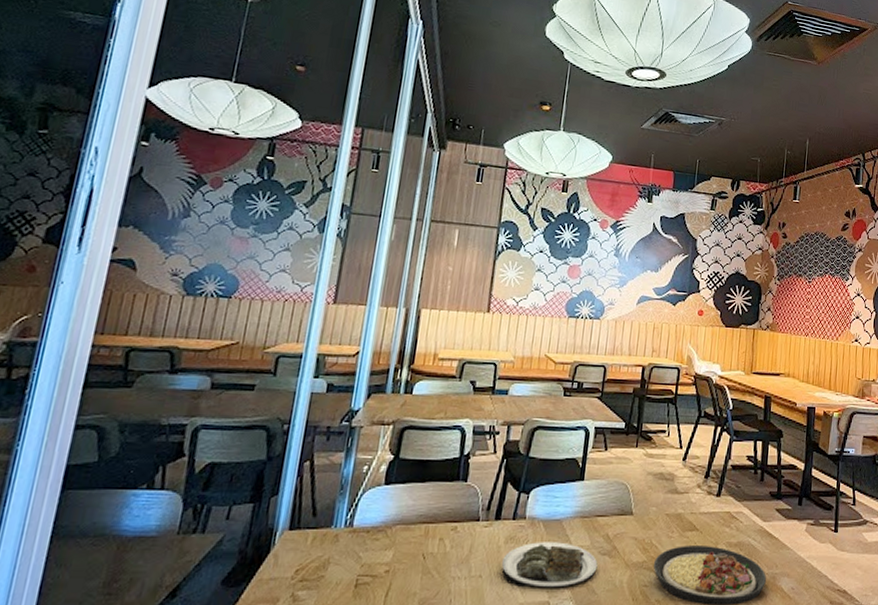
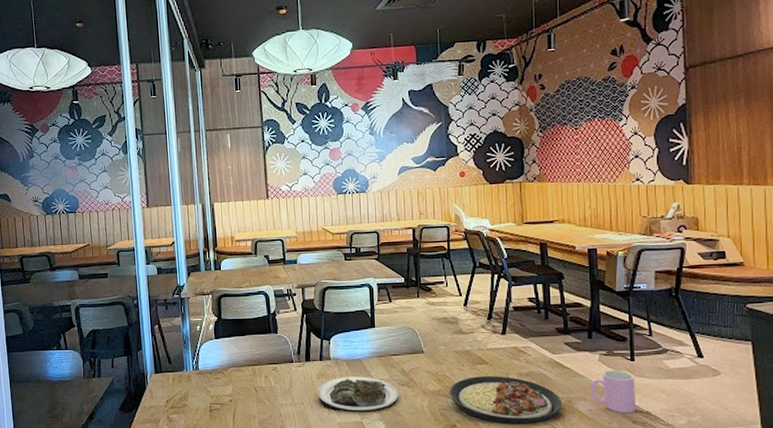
cup: none [794,542,836,592] -> present [590,370,636,413]

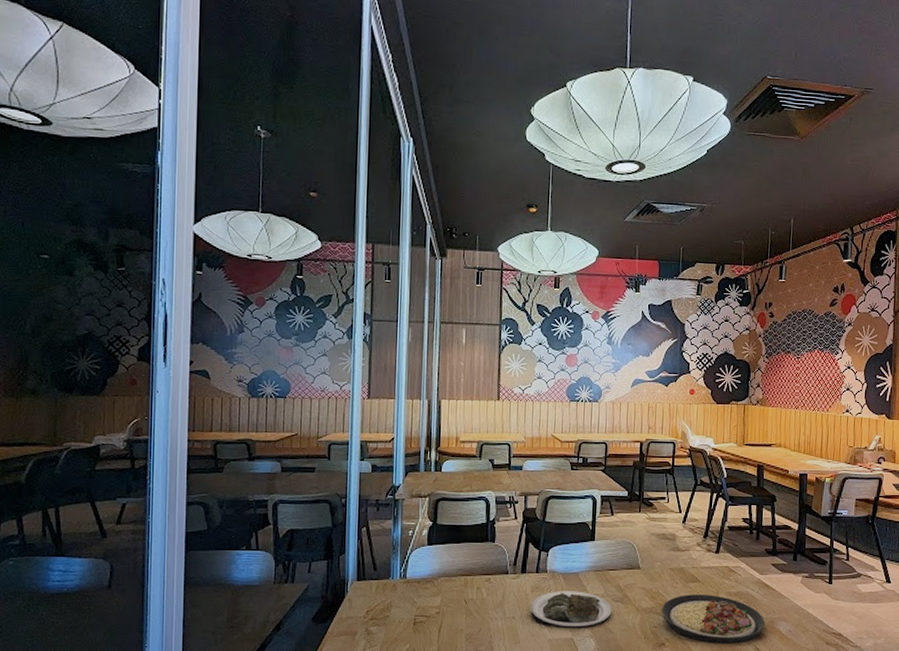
cup: present [590,370,636,413] -> none [791,592,831,635]

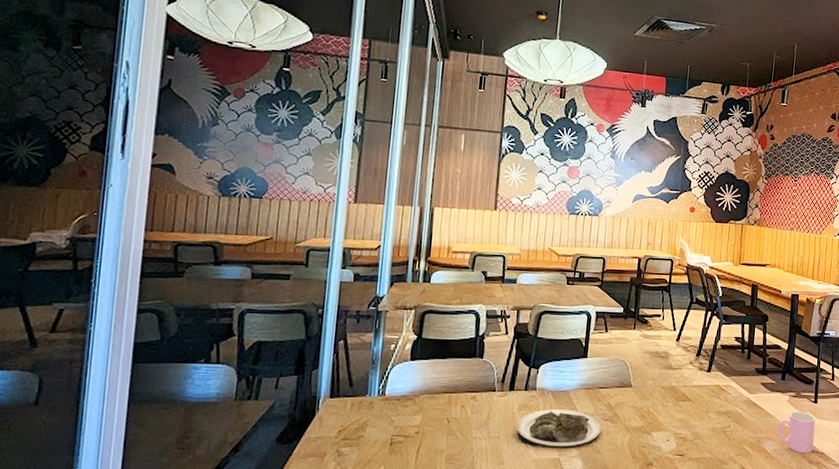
plate: present [661,594,765,644] -> none [650,413,752,463]
cup: none [791,592,831,635] -> present [777,411,816,454]

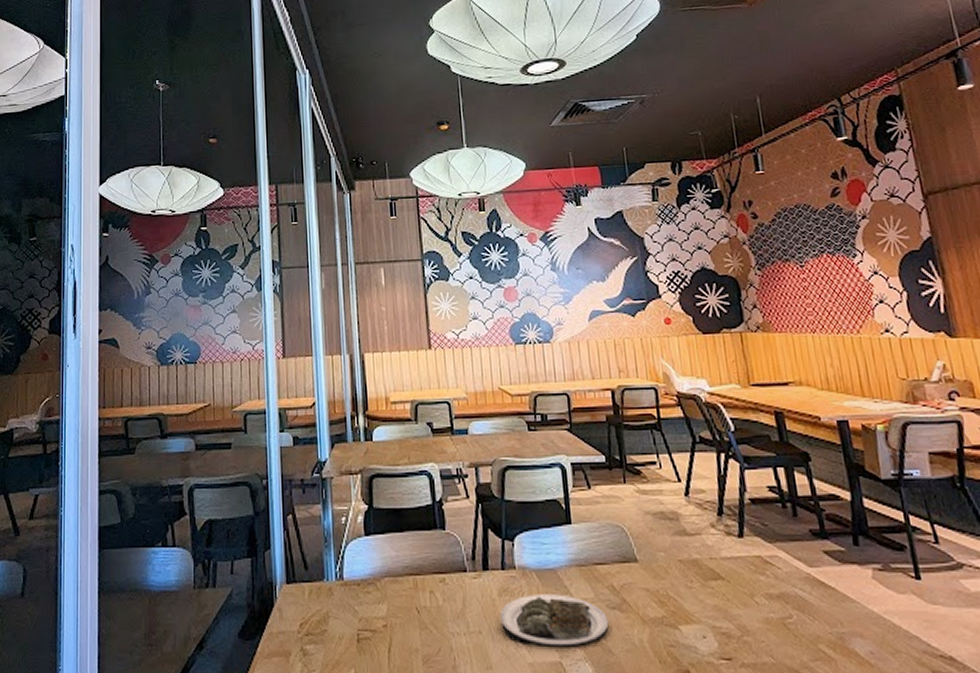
cup: present [777,411,816,454] -> none [866,593,935,659]

